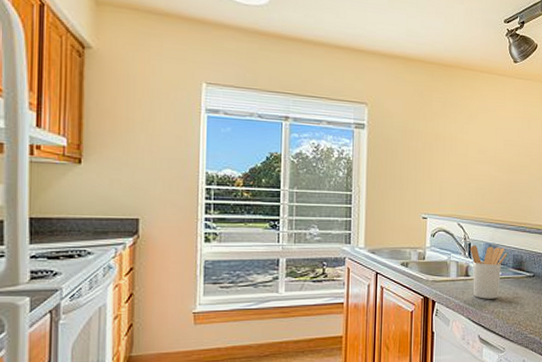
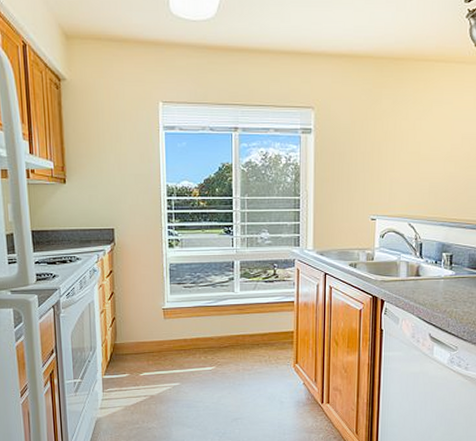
utensil holder: present [469,245,507,299] -> none [421,245,462,299]

